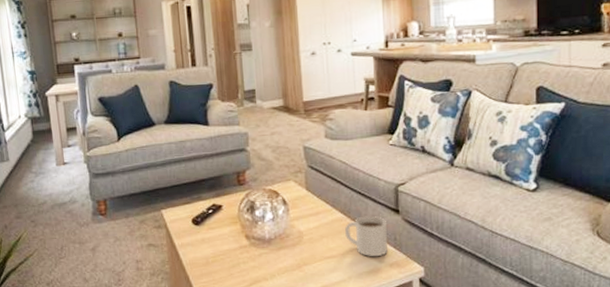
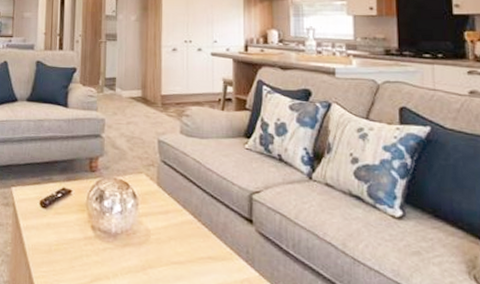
mug: present [345,216,388,256] -> none [195,221,239,269]

